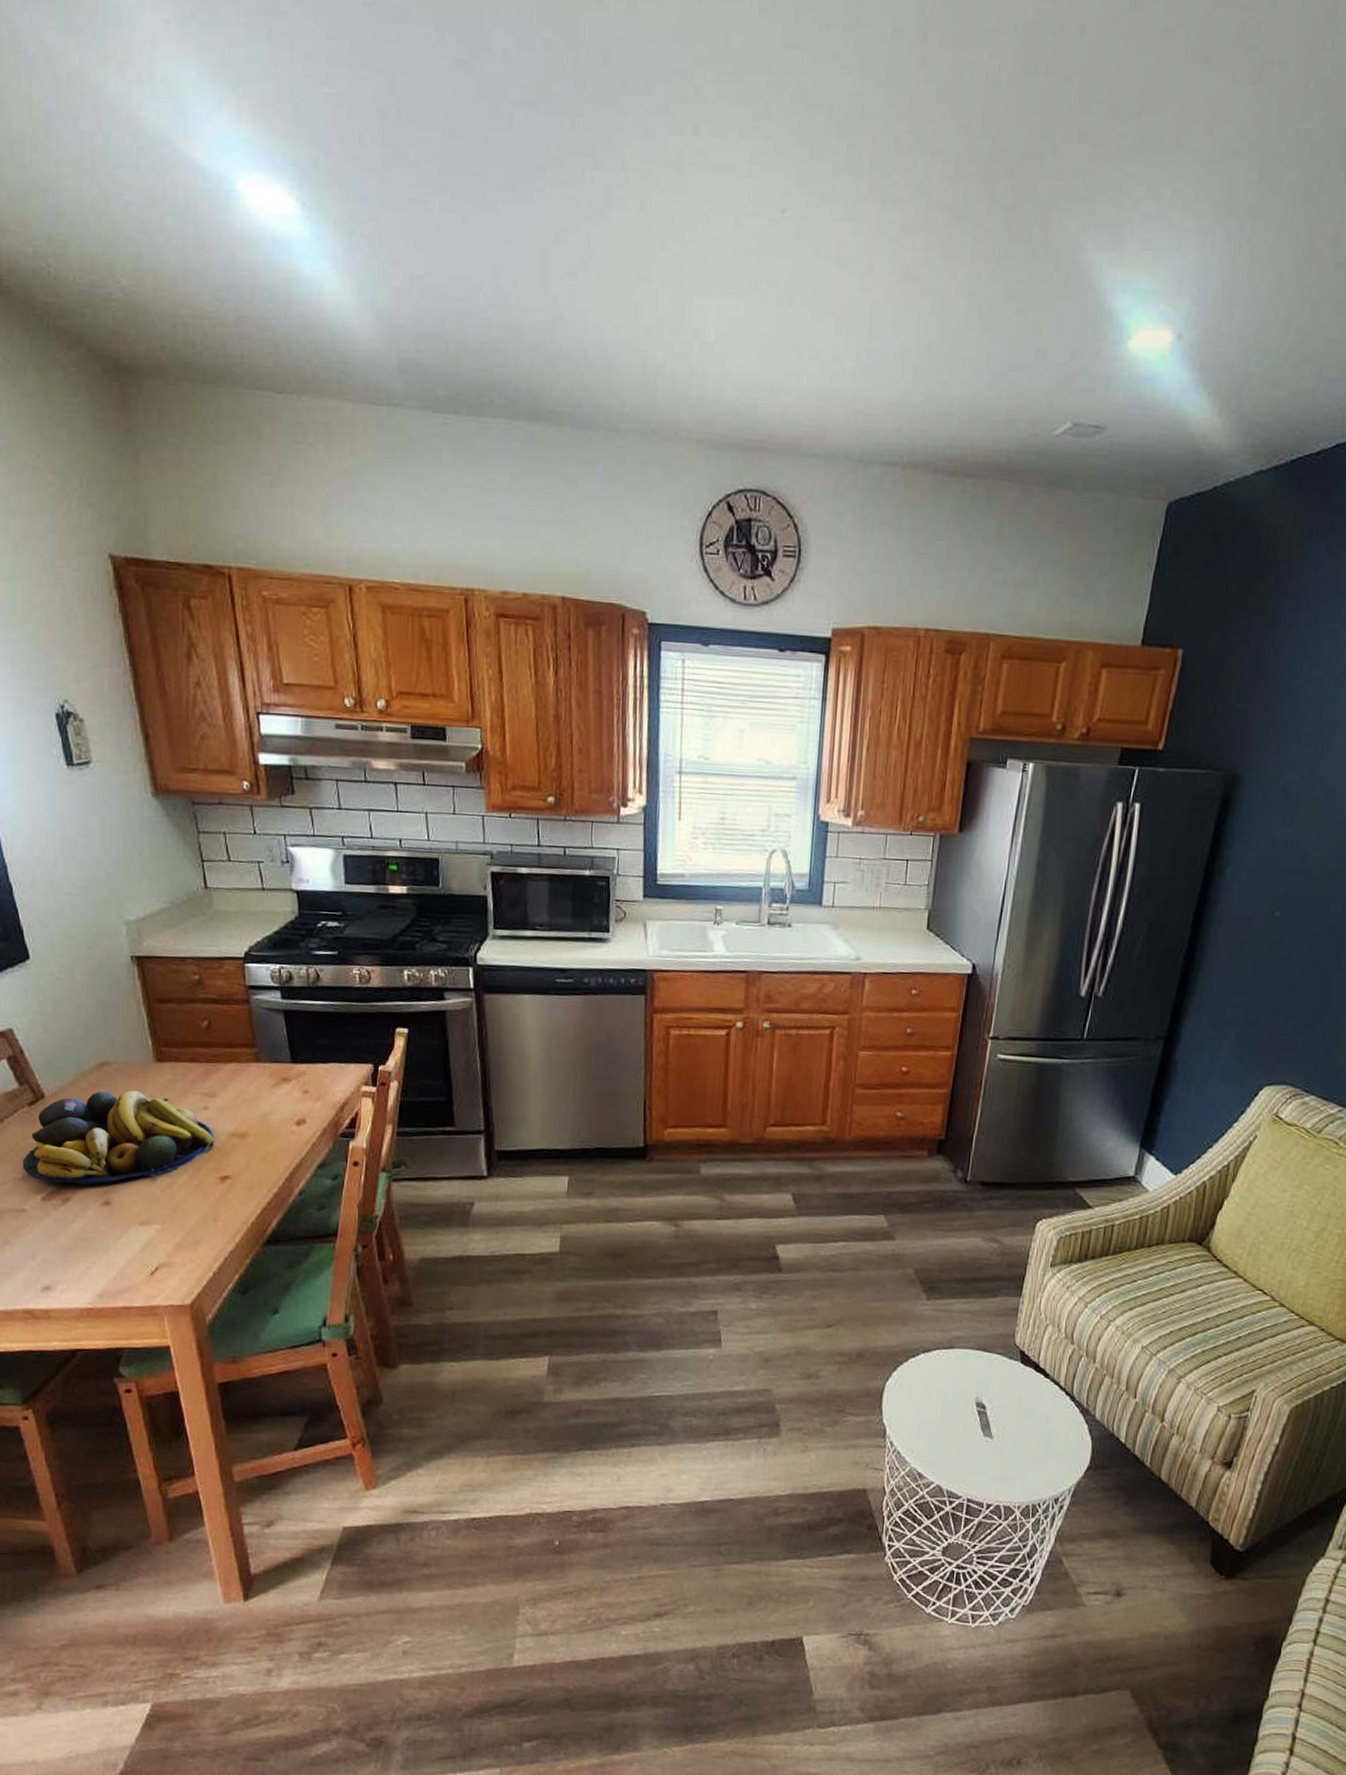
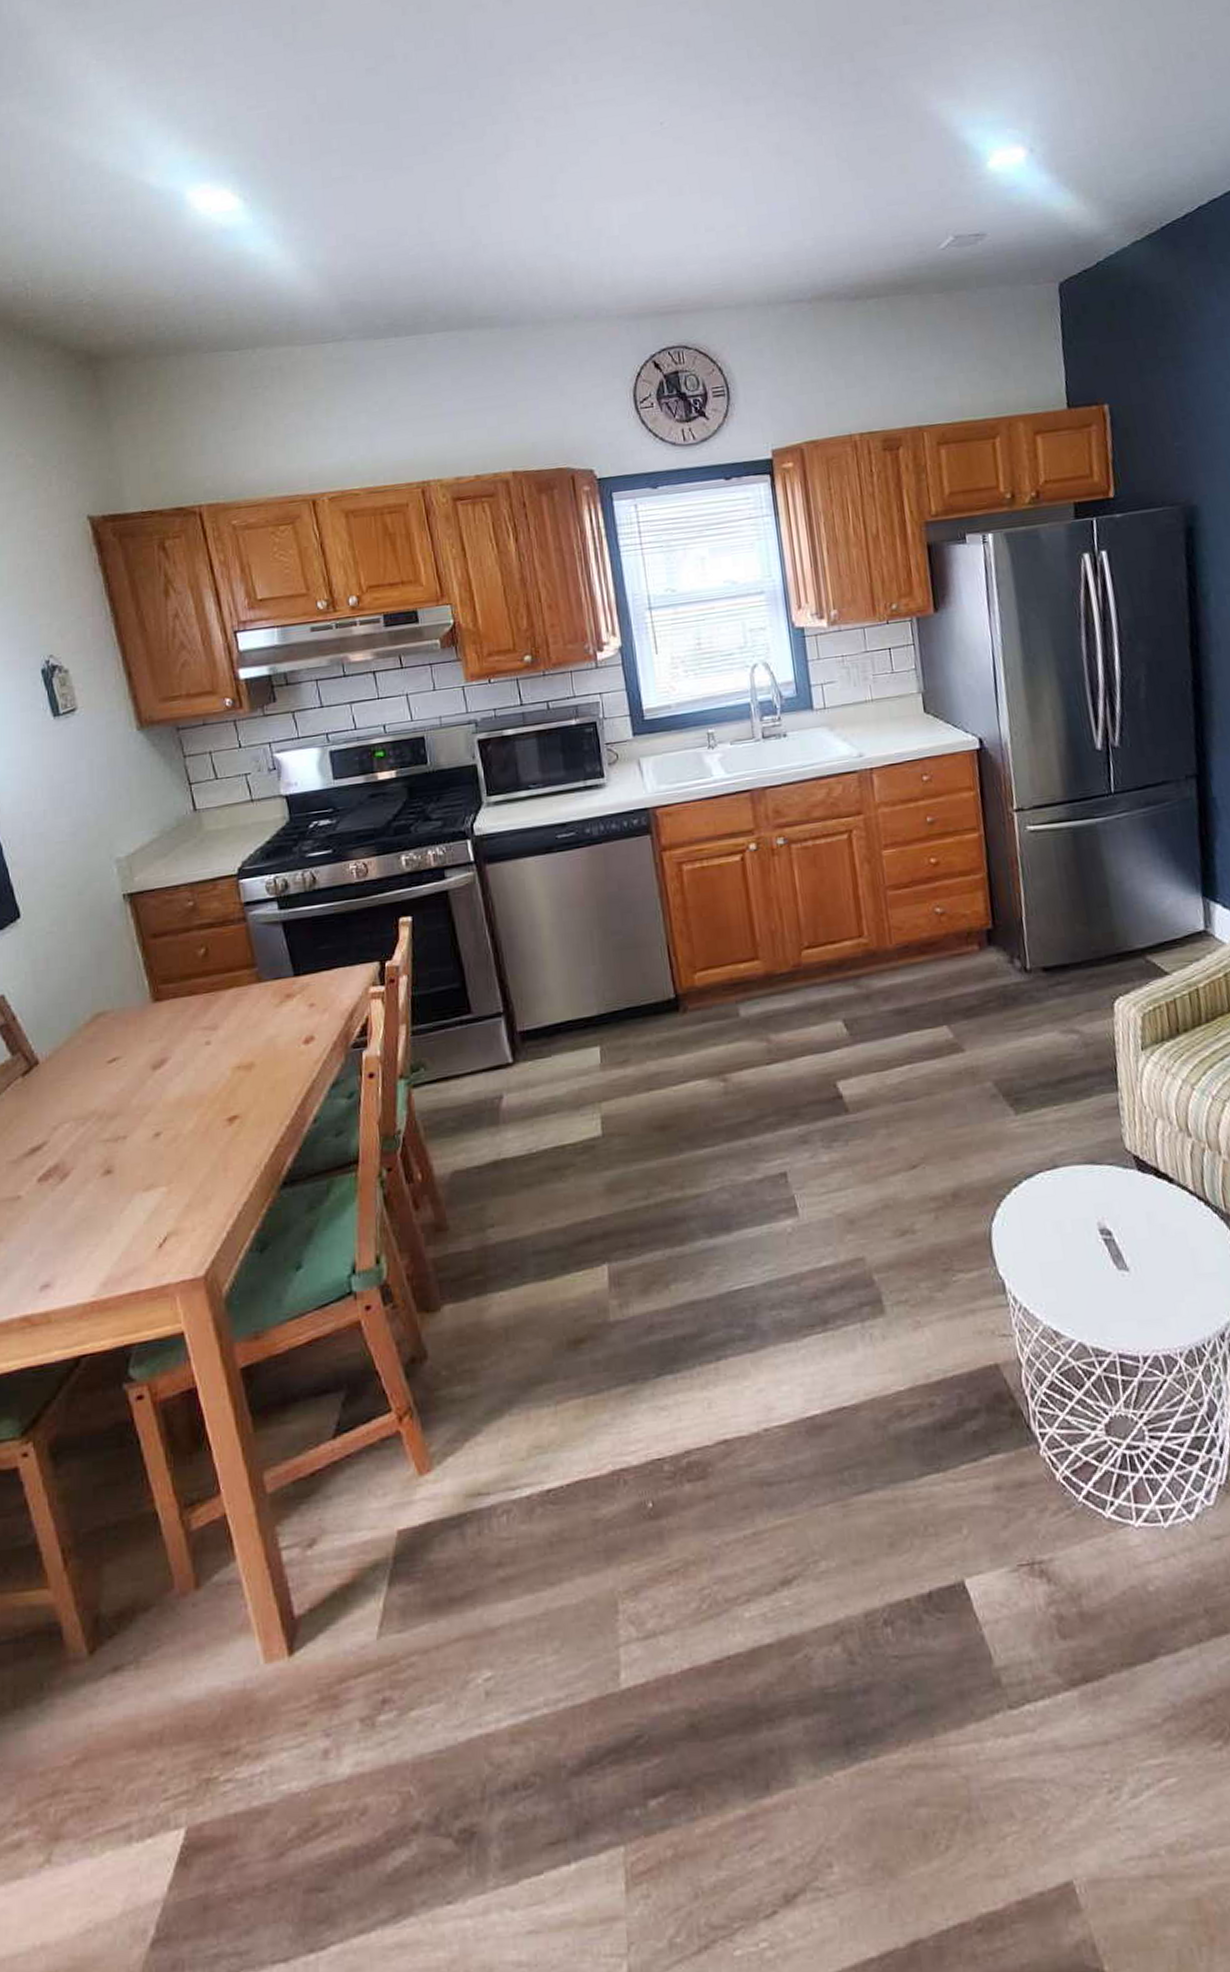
fruit bowl: present [22,1090,214,1186] -> none [17,1037,219,1160]

